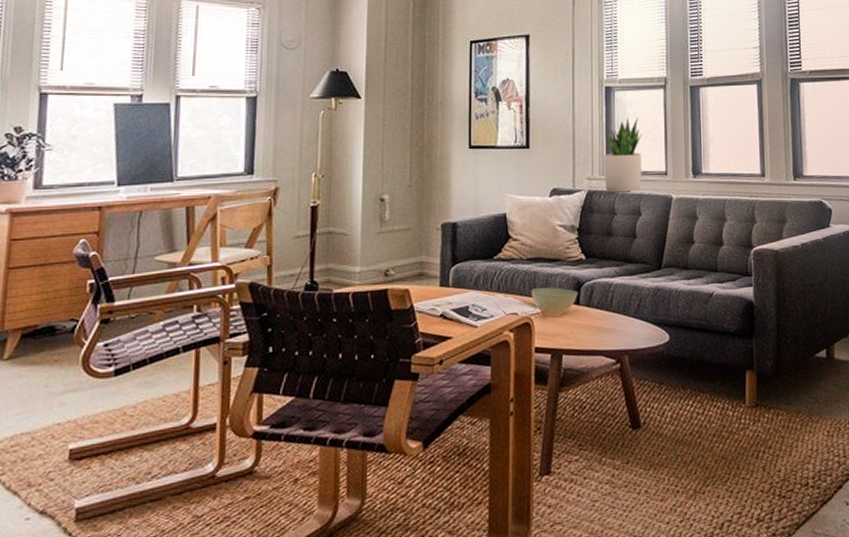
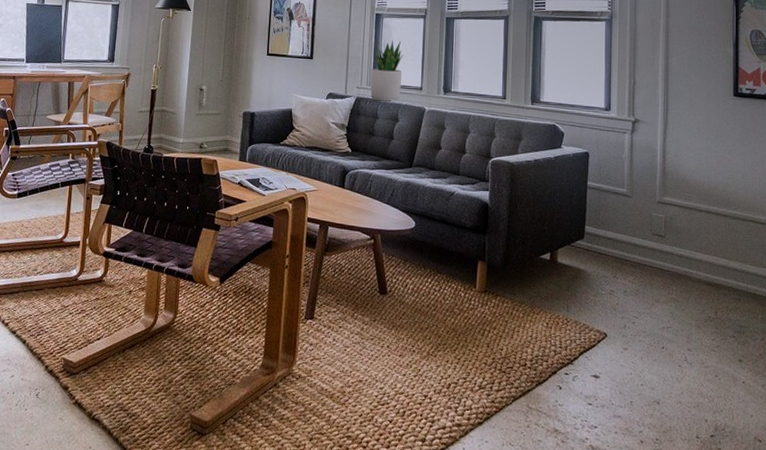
bowl: present [531,287,578,318] -> none [307,171,344,196]

